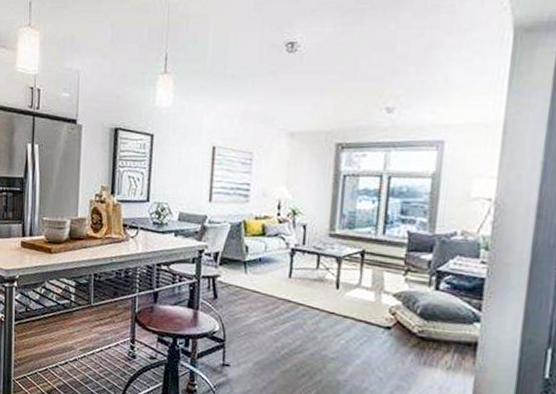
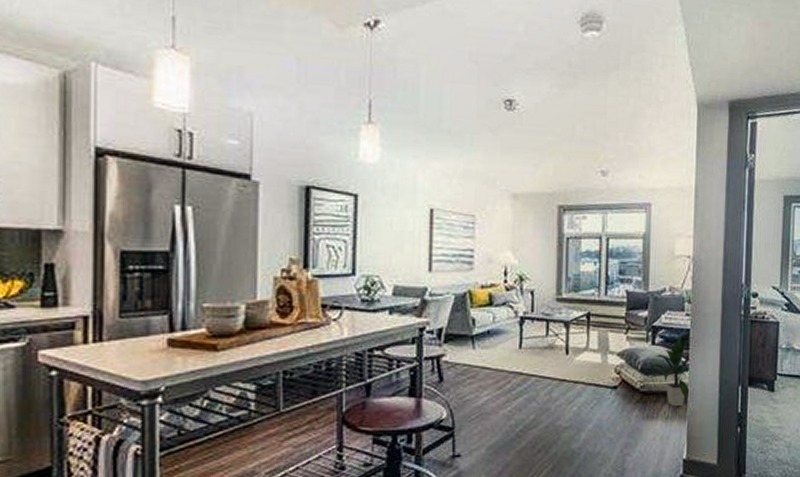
indoor plant: none [431,284,487,360] -> present [649,336,692,407]

